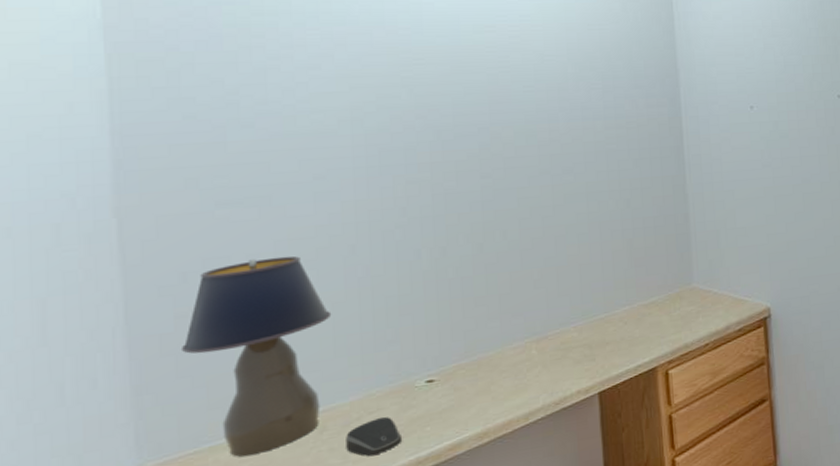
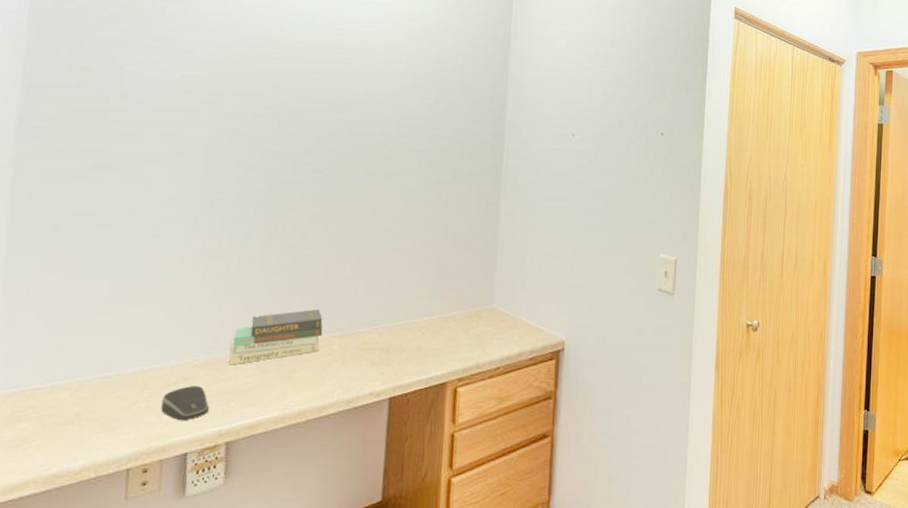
table lamp: present [180,255,332,457] -> none [43,219,169,400]
books: none [414,317,517,390] -> present [229,309,323,365]

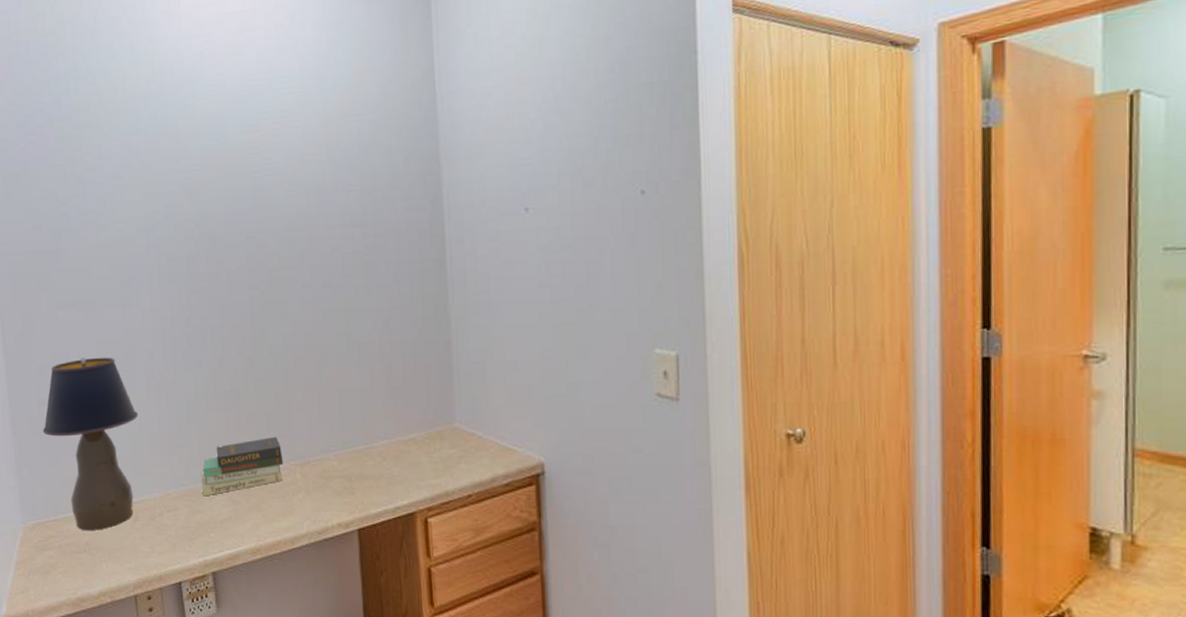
table lamp: none [43,219,169,400] -> present [42,357,139,530]
computer mouse: present [161,385,209,421] -> none [152,516,193,551]

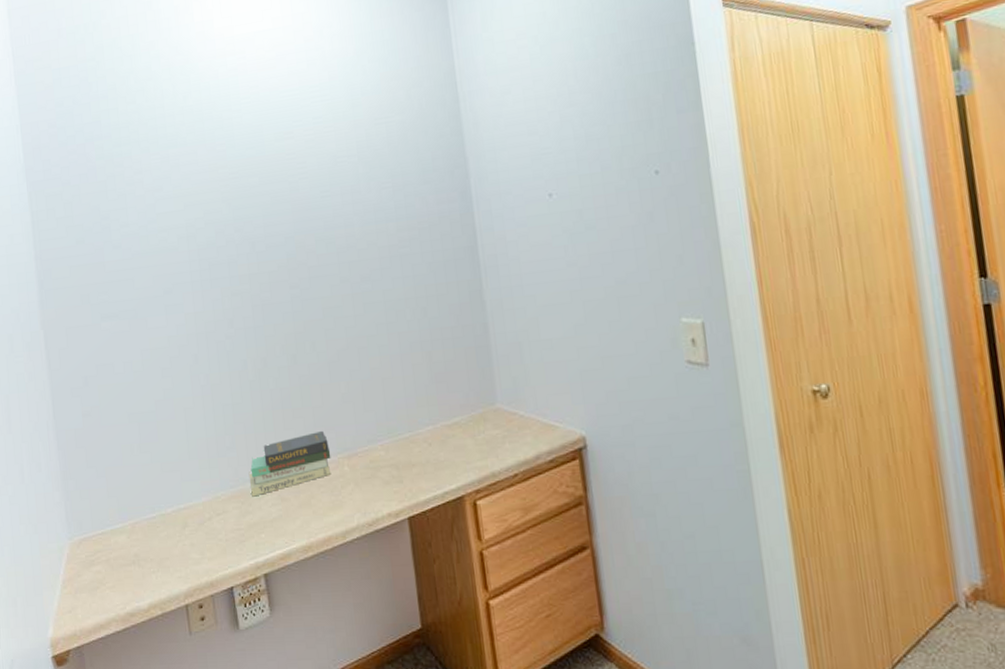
table lamp: present [42,357,139,530] -> none [88,364,185,541]

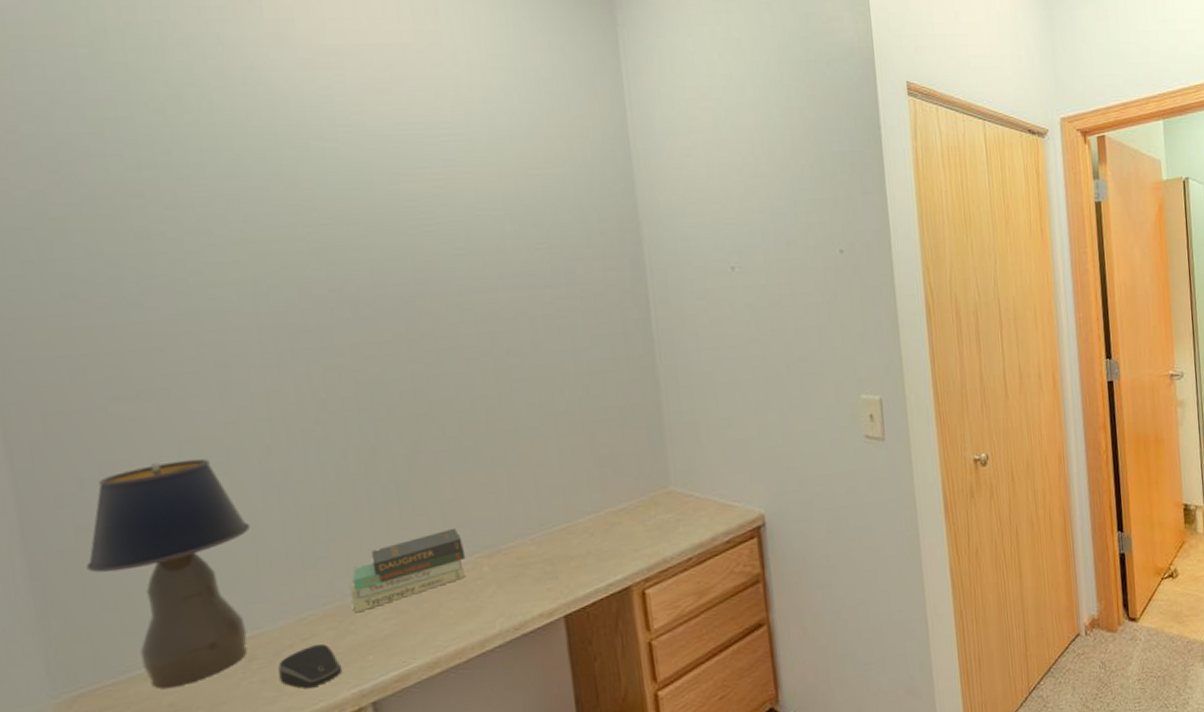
table lamp: none [88,364,185,541] -> present [85,458,251,689]
computer mouse: none [201,519,243,556] -> present [278,643,341,689]

